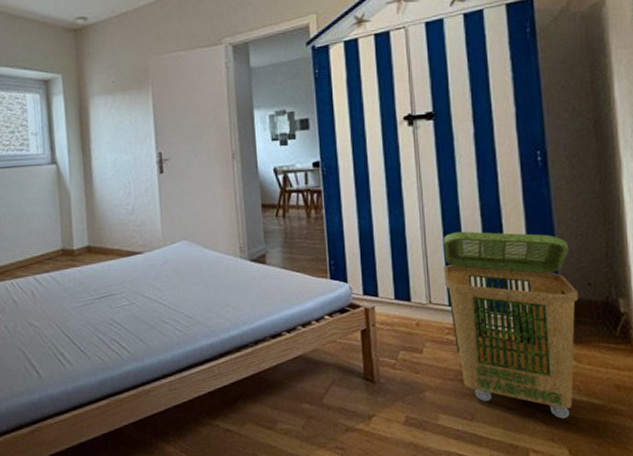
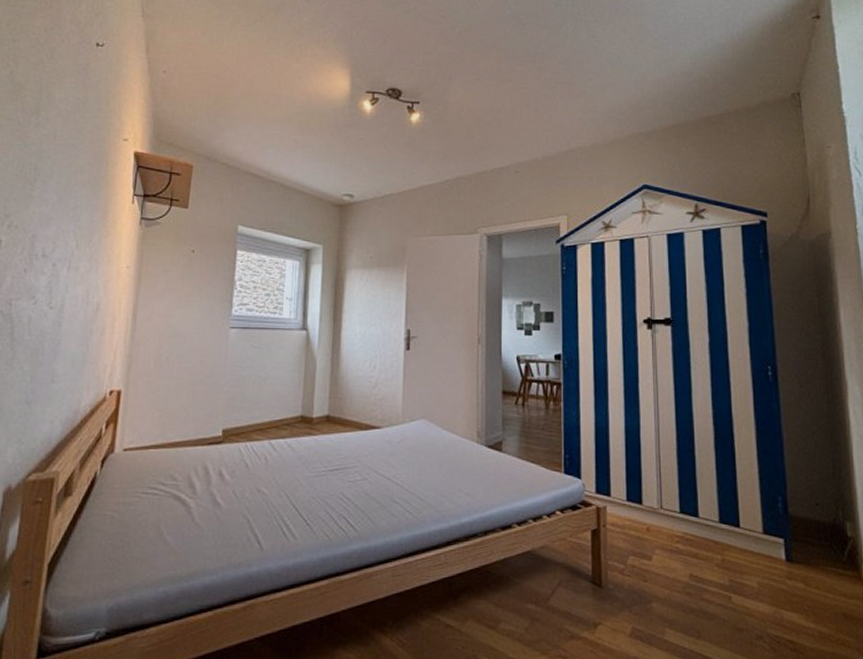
laundry basket: present [443,231,579,419] -> none [676,437,807,645]

